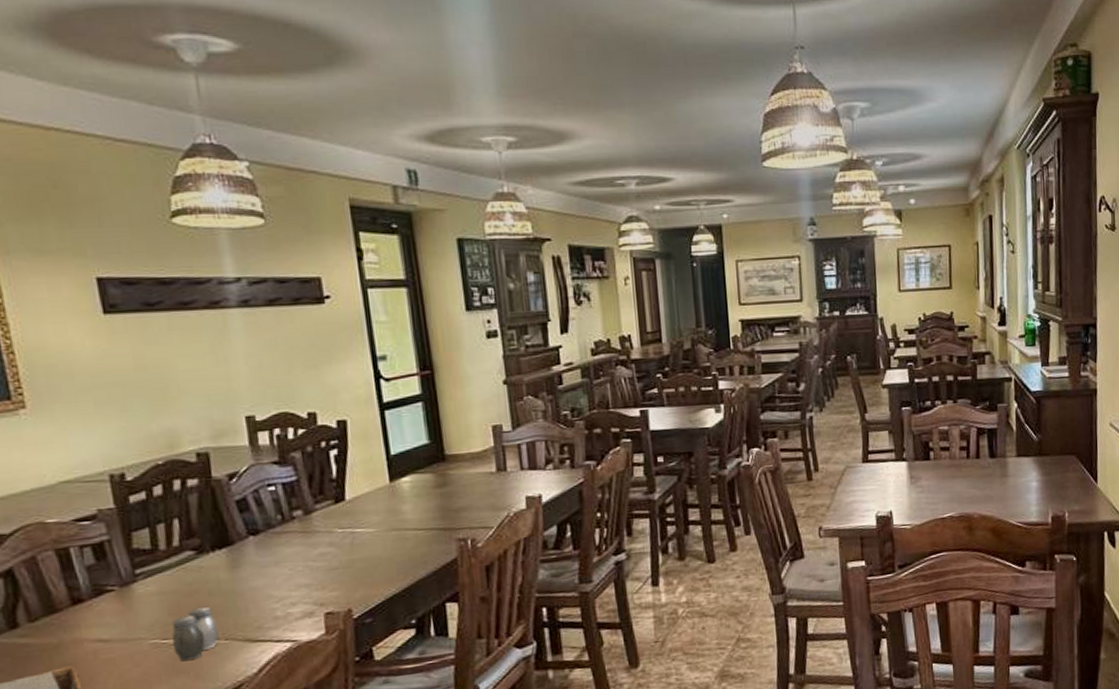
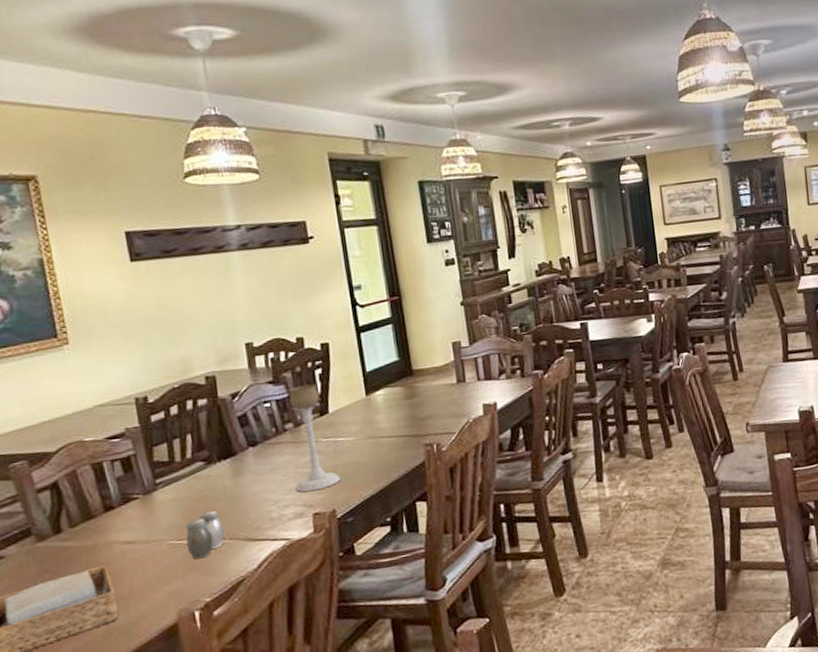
candle holder: none [298,466,359,589] -> present [289,384,341,492]

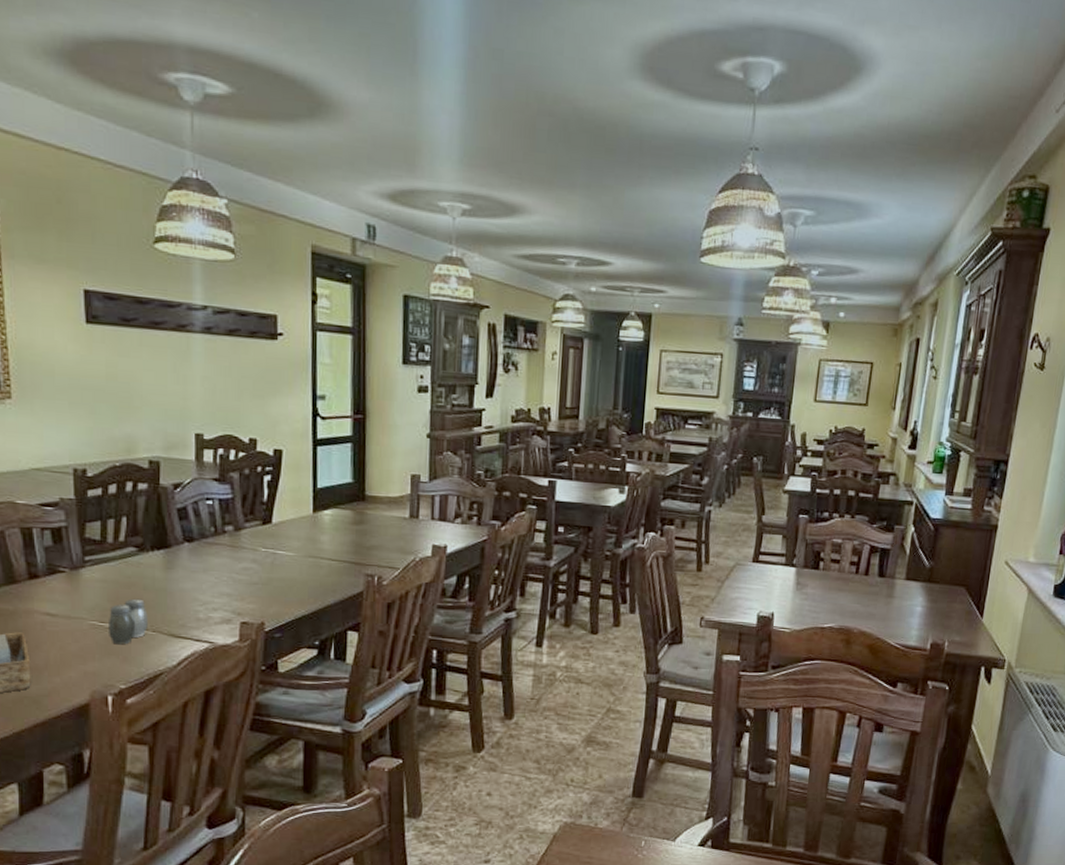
candle holder: present [289,384,341,492] -> none [226,489,275,600]

